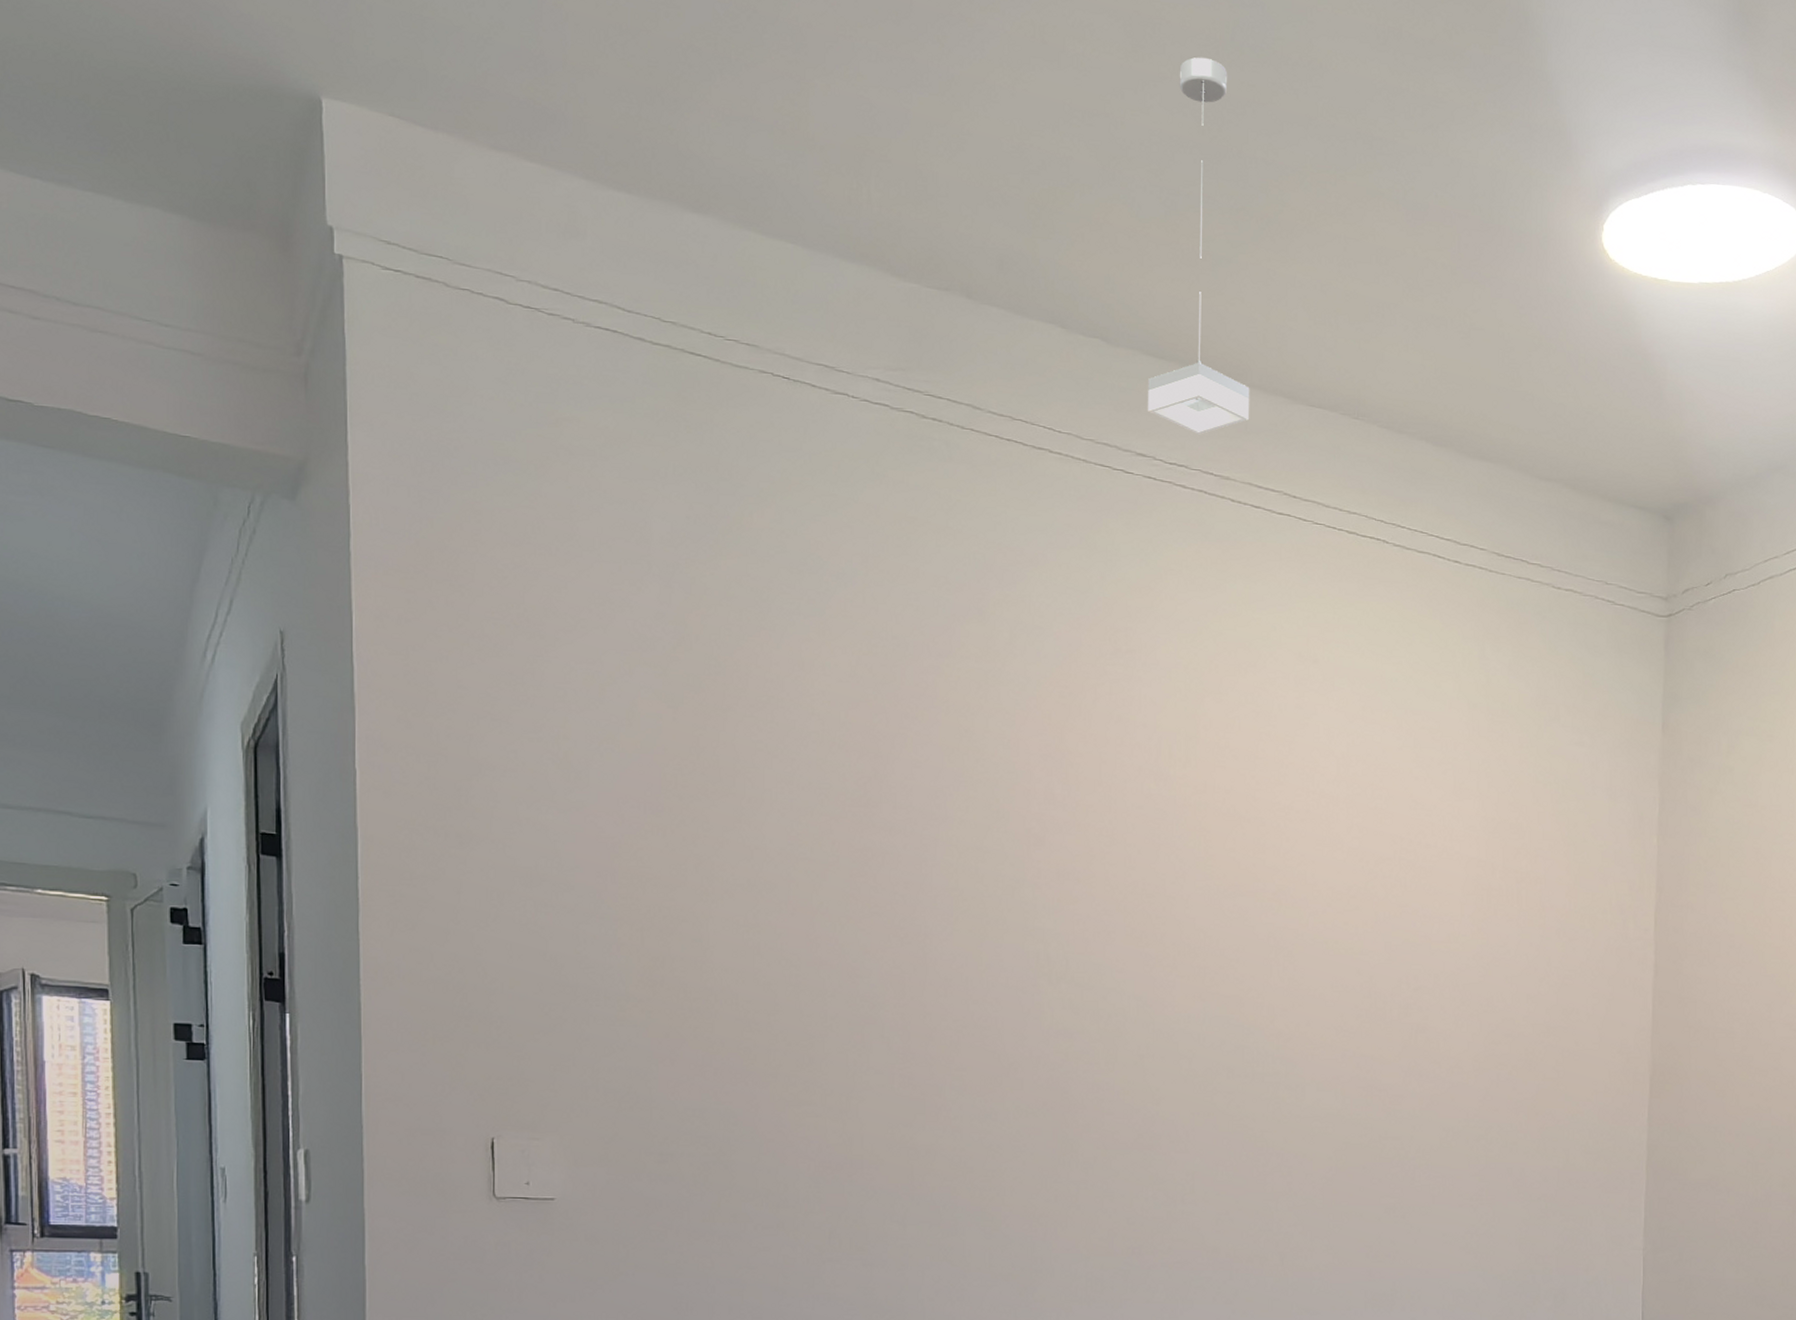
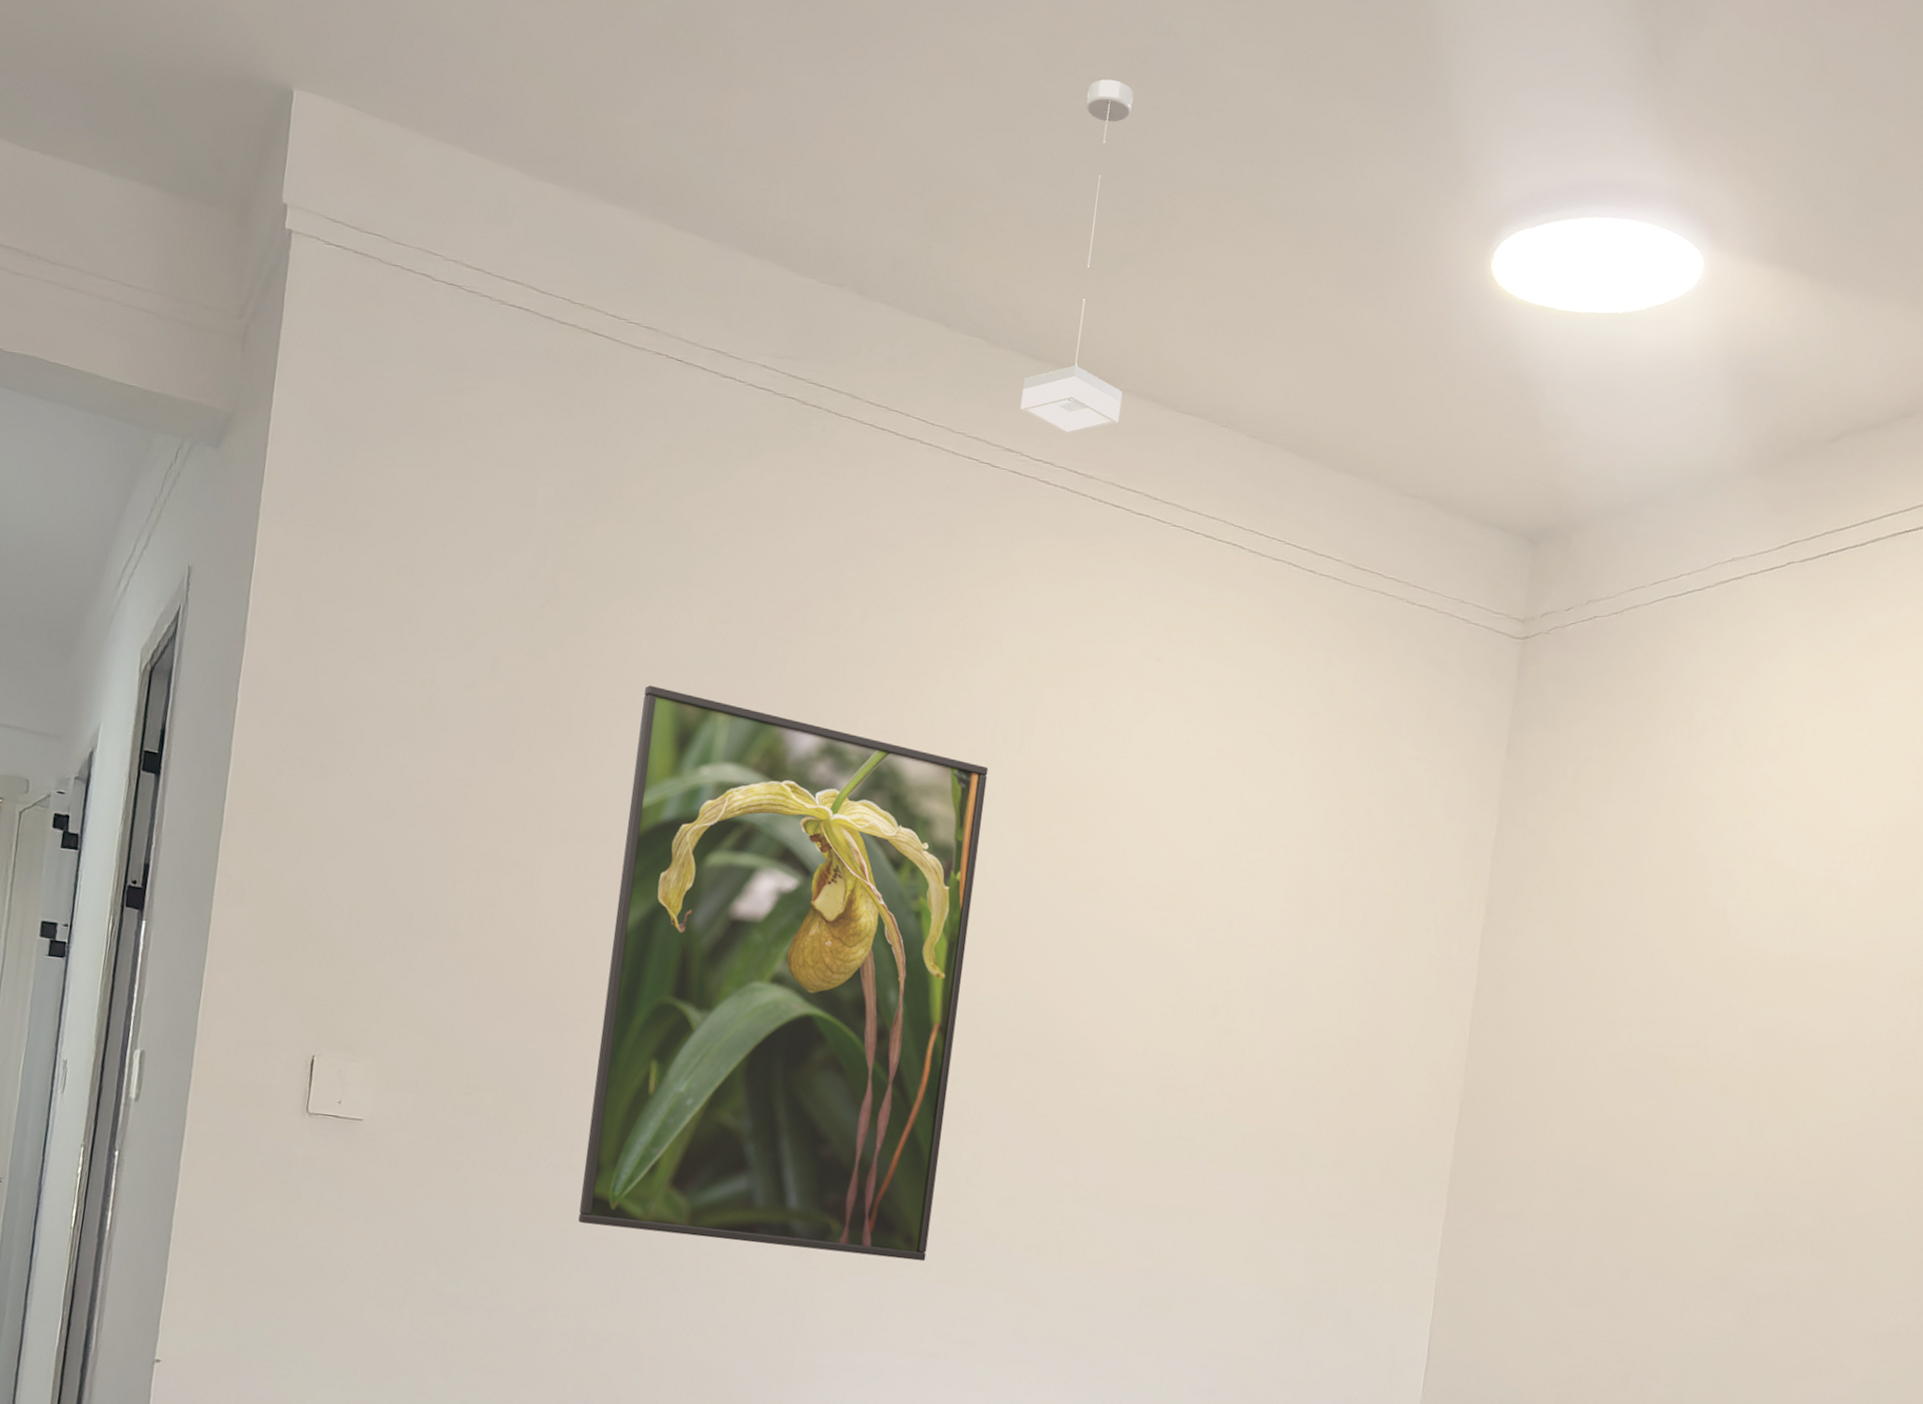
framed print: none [793,724,1157,1283] -> present [578,685,989,1262]

